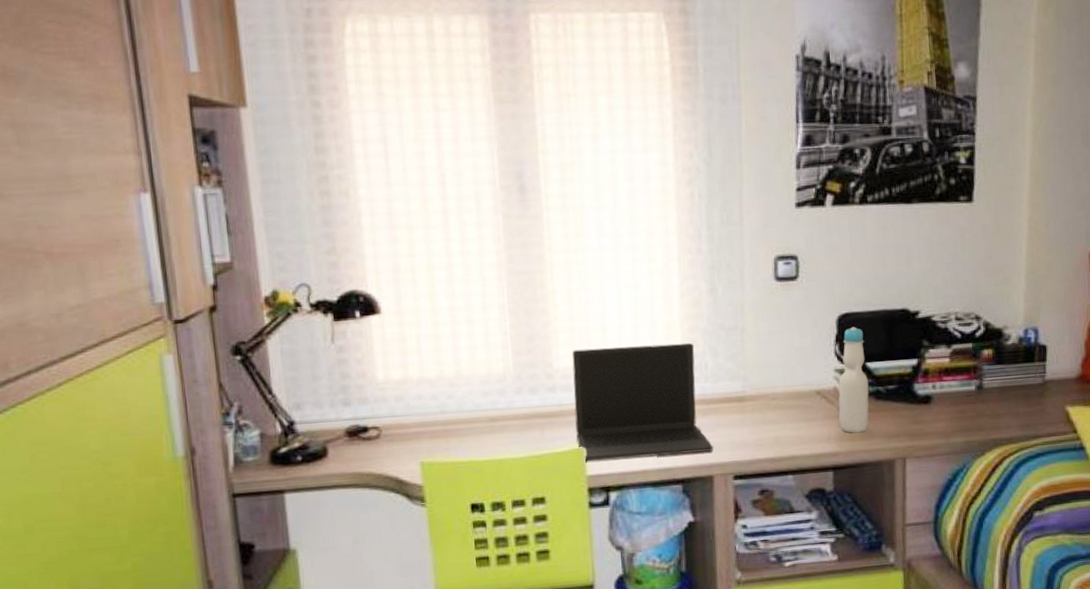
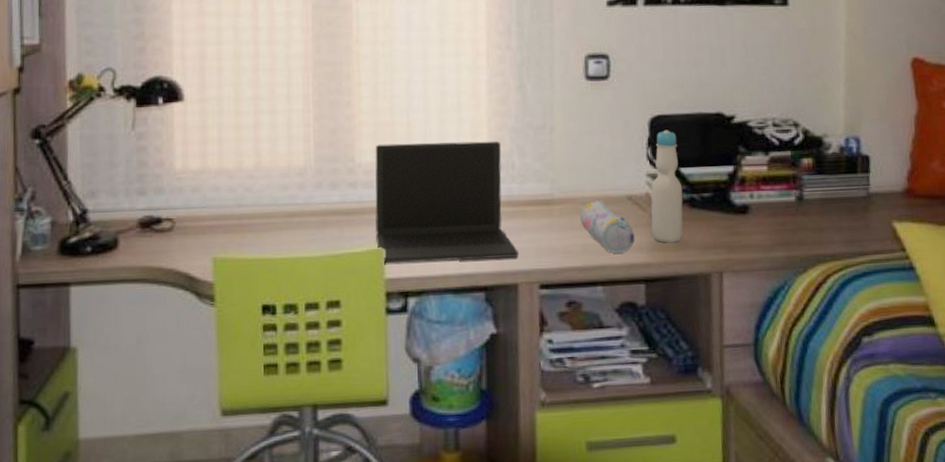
pencil case: none [771,396,824,445] -> present [580,201,635,254]

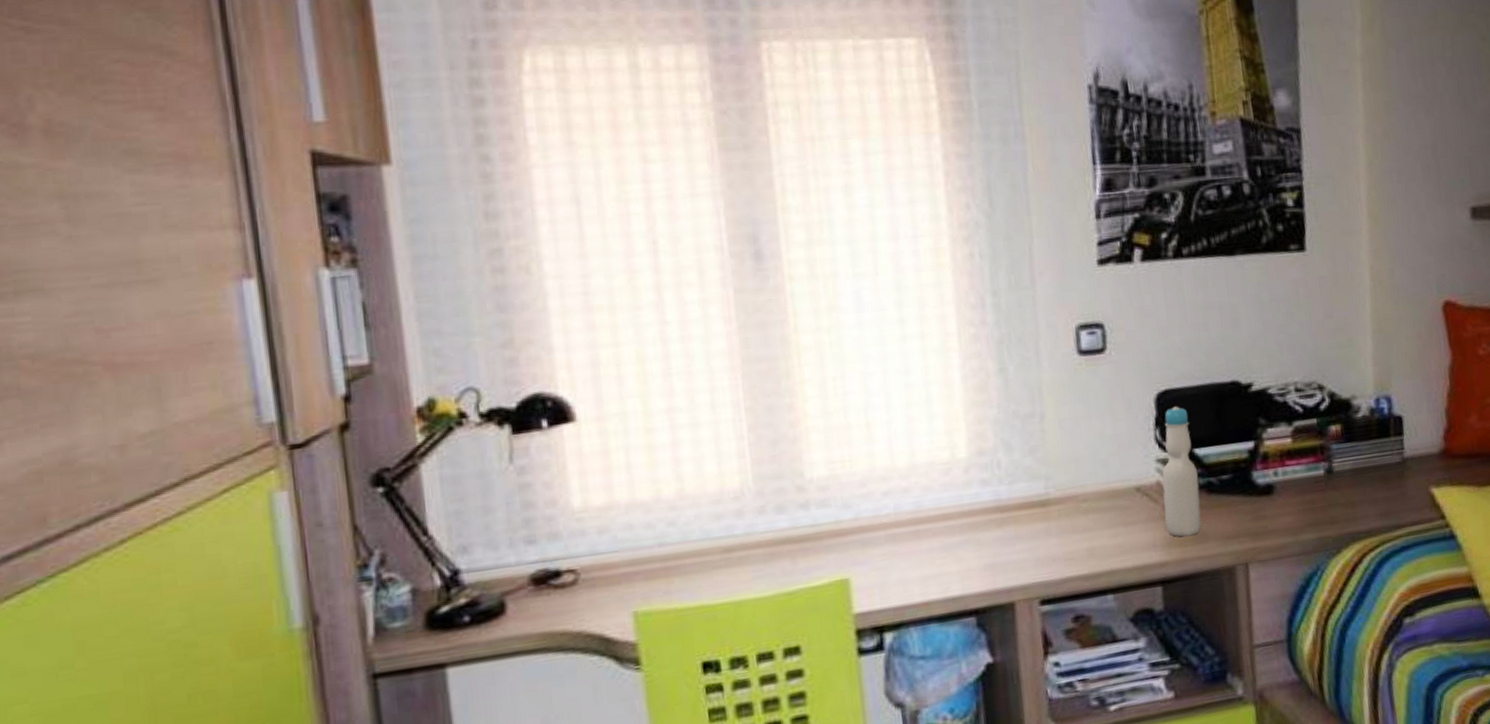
laptop: present [375,141,519,264] -> none [828,436,1013,596]
pencil case: present [580,201,635,254] -> none [1082,495,1148,555]

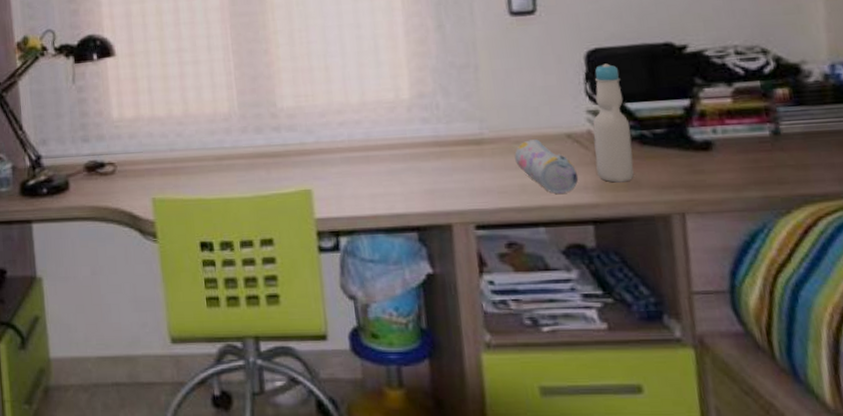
pencil case: none [1082,495,1148,555] -> present [514,139,579,194]

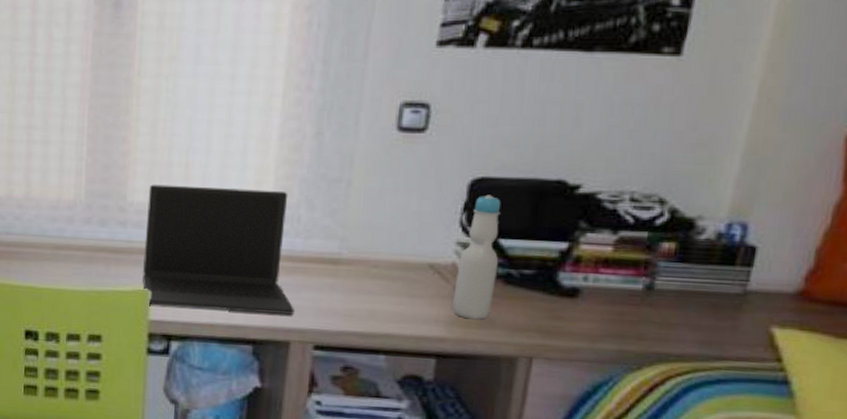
laptop: none [295,81,451,204] -> present [143,184,294,315]
pencil case: present [514,139,579,194] -> none [369,265,432,324]

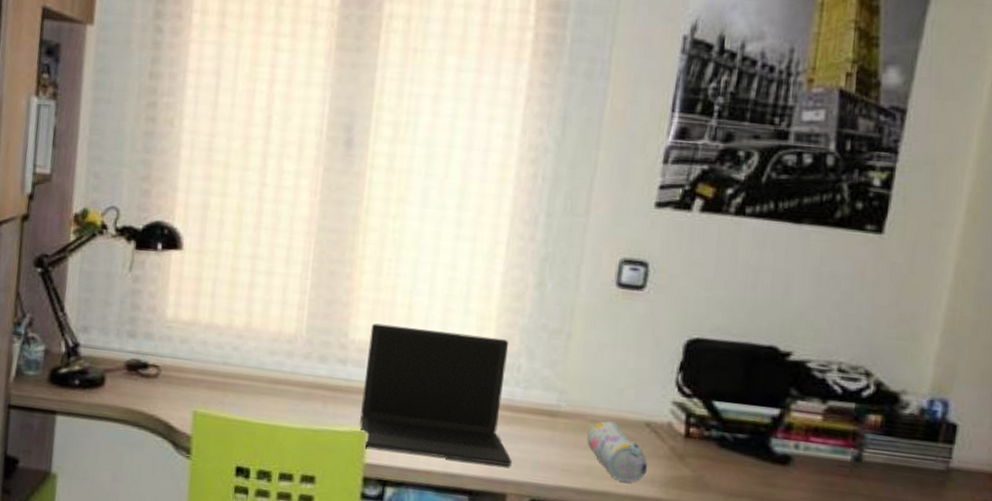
pencil case: none [369,265,432,324] -> present [587,421,648,483]
bottle: present [452,195,501,320] -> none [668,356,716,483]

